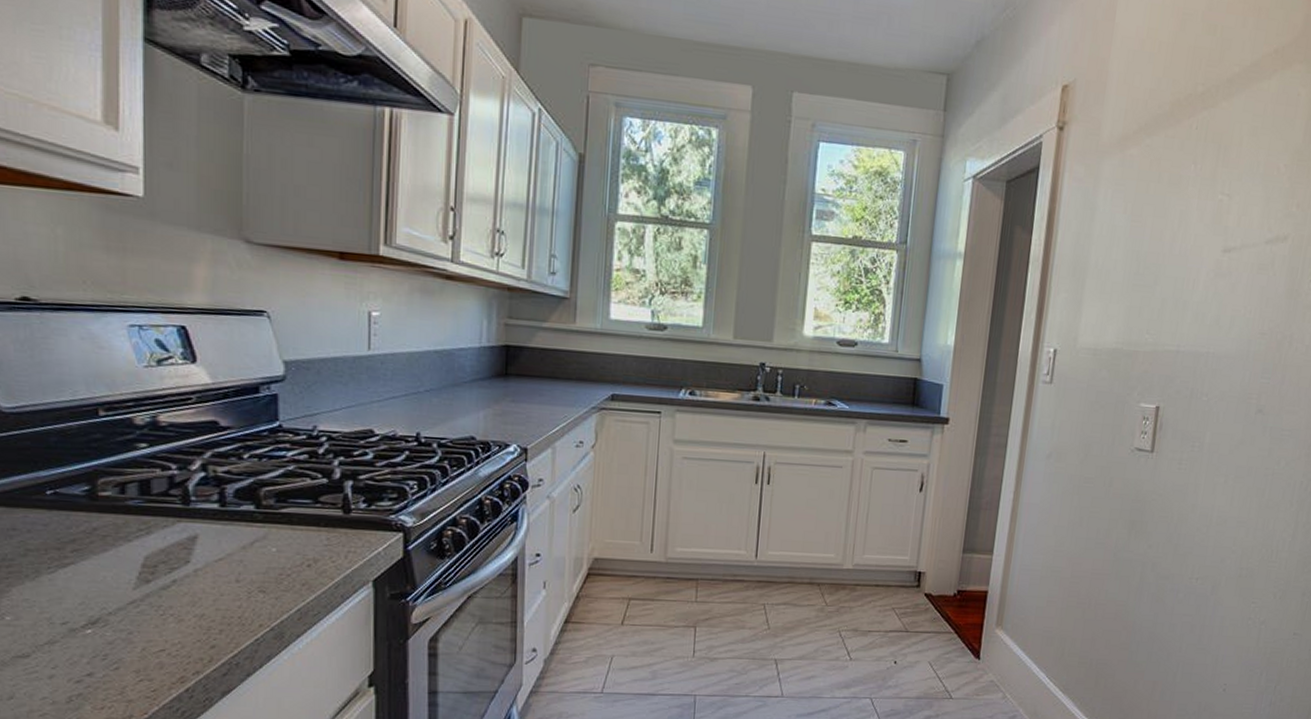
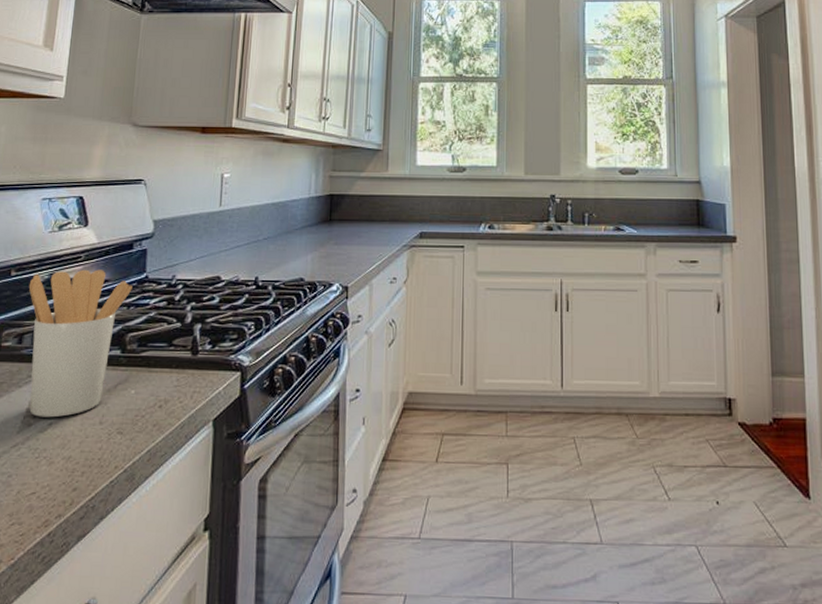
utensil holder: none [125,413,263,575] -> present [29,269,133,418]

